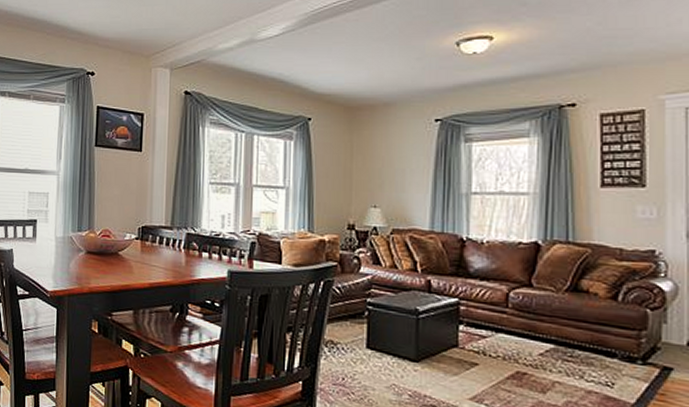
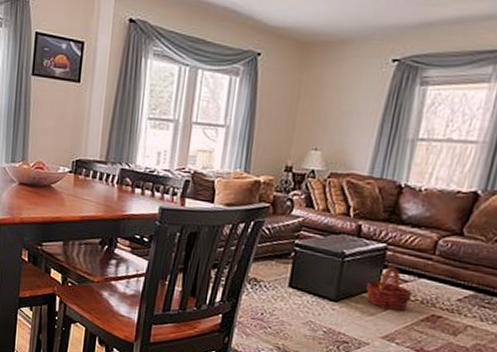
basket: none [444,322,493,369] -> present [365,266,413,311]

